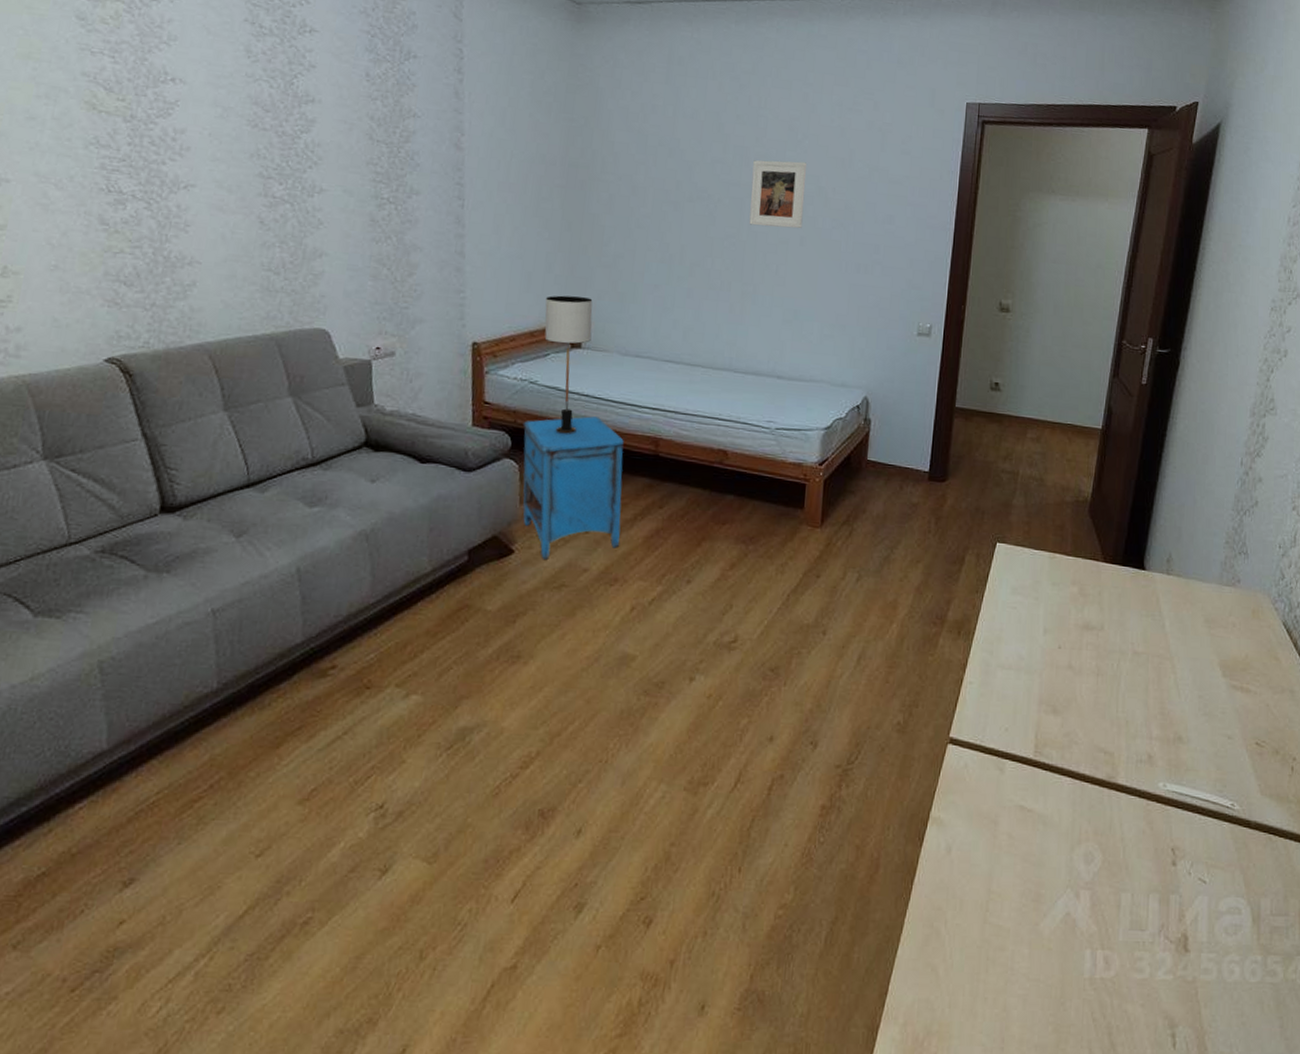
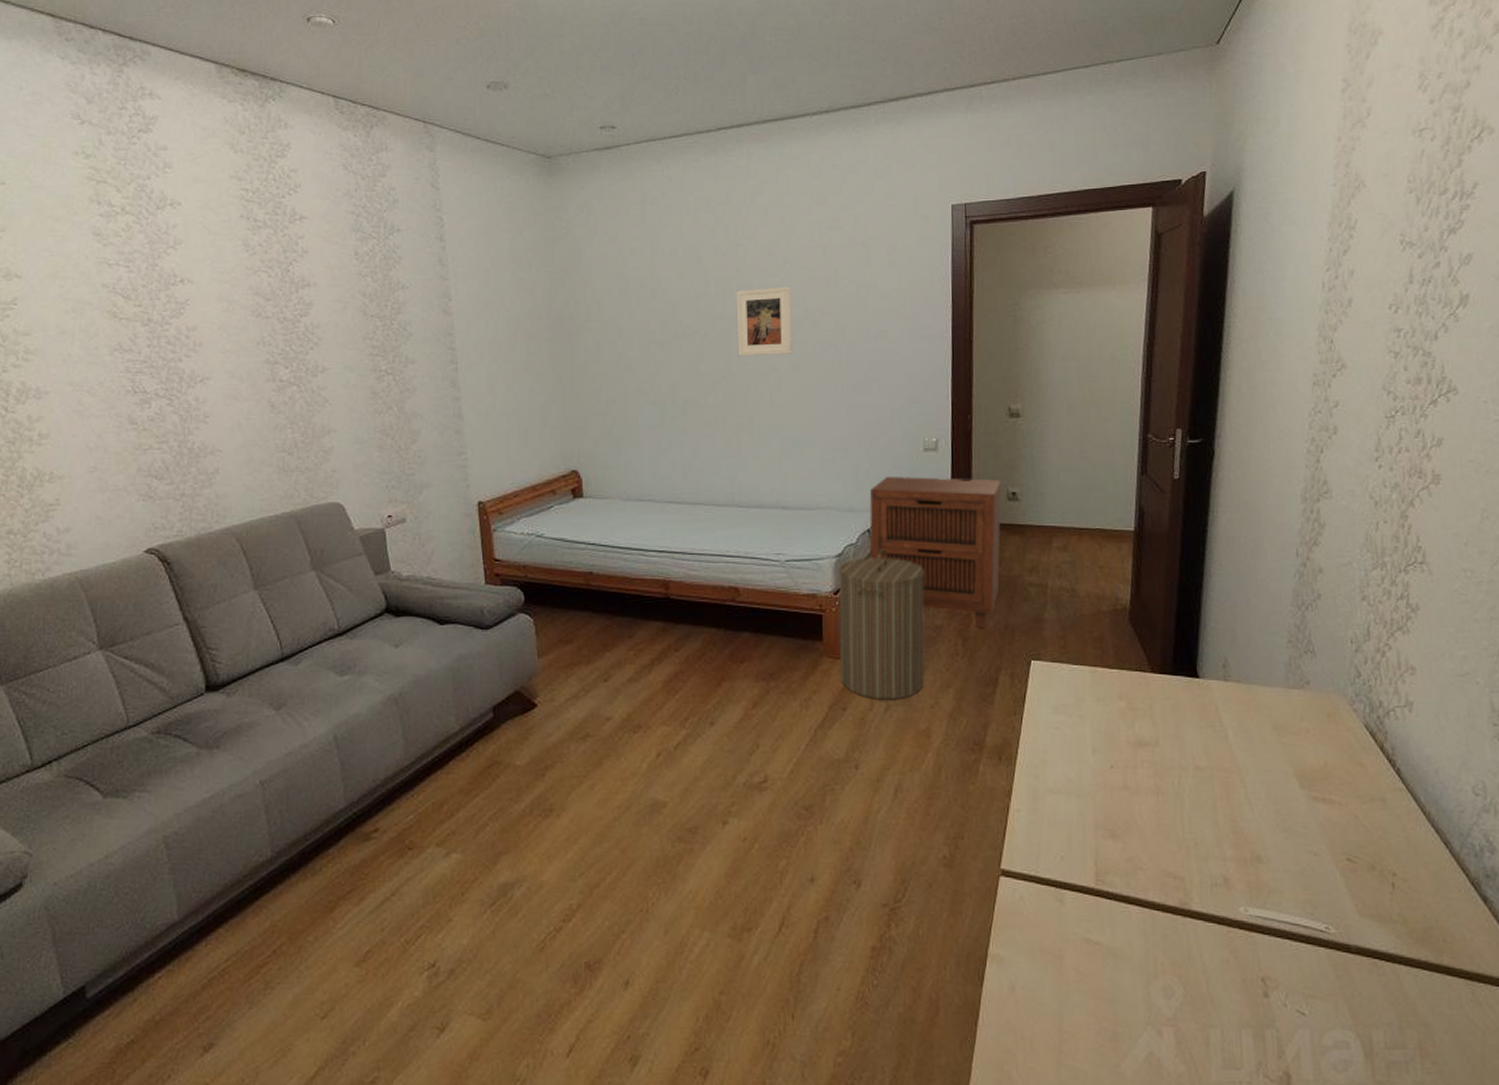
nightstand: present [522,416,624,559] -> none [533,564,639,711]
table lamp: present [544,295,593,434] -> none [544,447,592,584]
laundry hamper: none [817,425,907,571] -> present [839,549,925,700]
cabinet: none [857,356,986,508] -> present [869,477,1002,628]

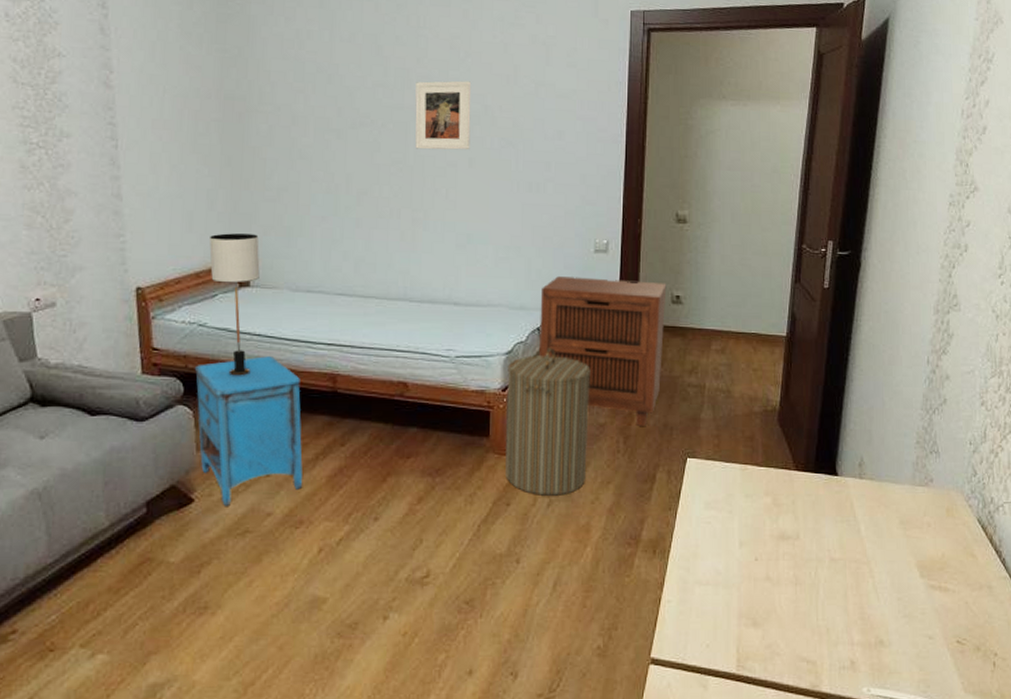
nightstand: none [533,564,639,711] -> present [194,356,303,506]
table lamp: none [544,447,592,584] -> present [209,233,260,376]

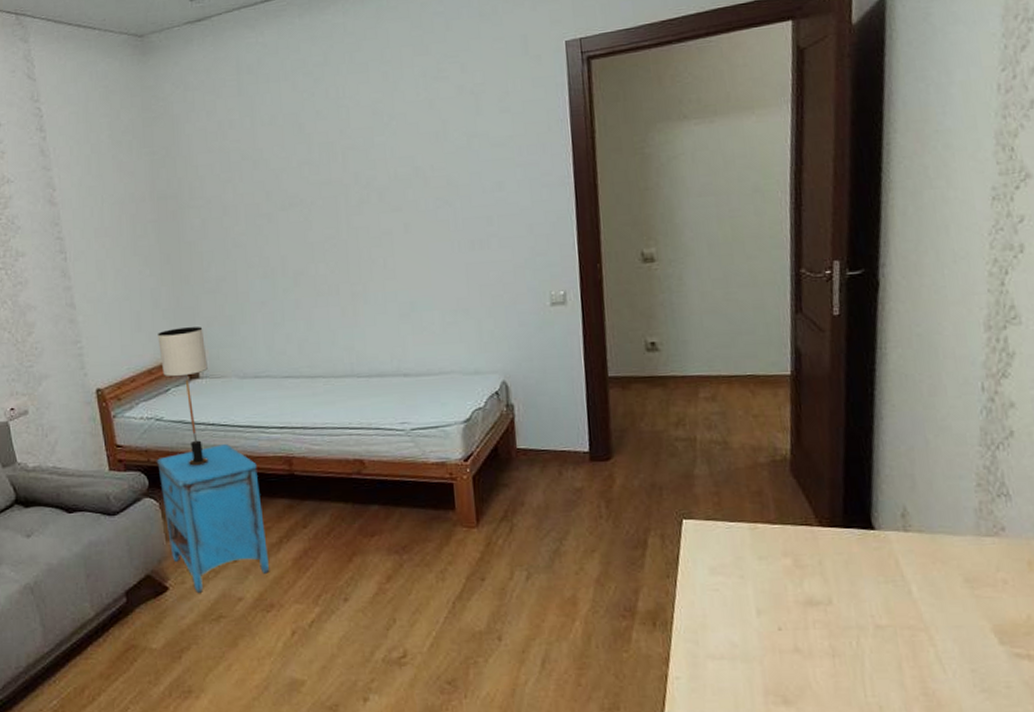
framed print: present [415,80,472,150] -> none [341,144,404,222]
laundry hamper: present [505,348,591,496] -> none [467,411,566,568]
cabinet: present [539,276,667,426] -> none [495,330,642,488]

